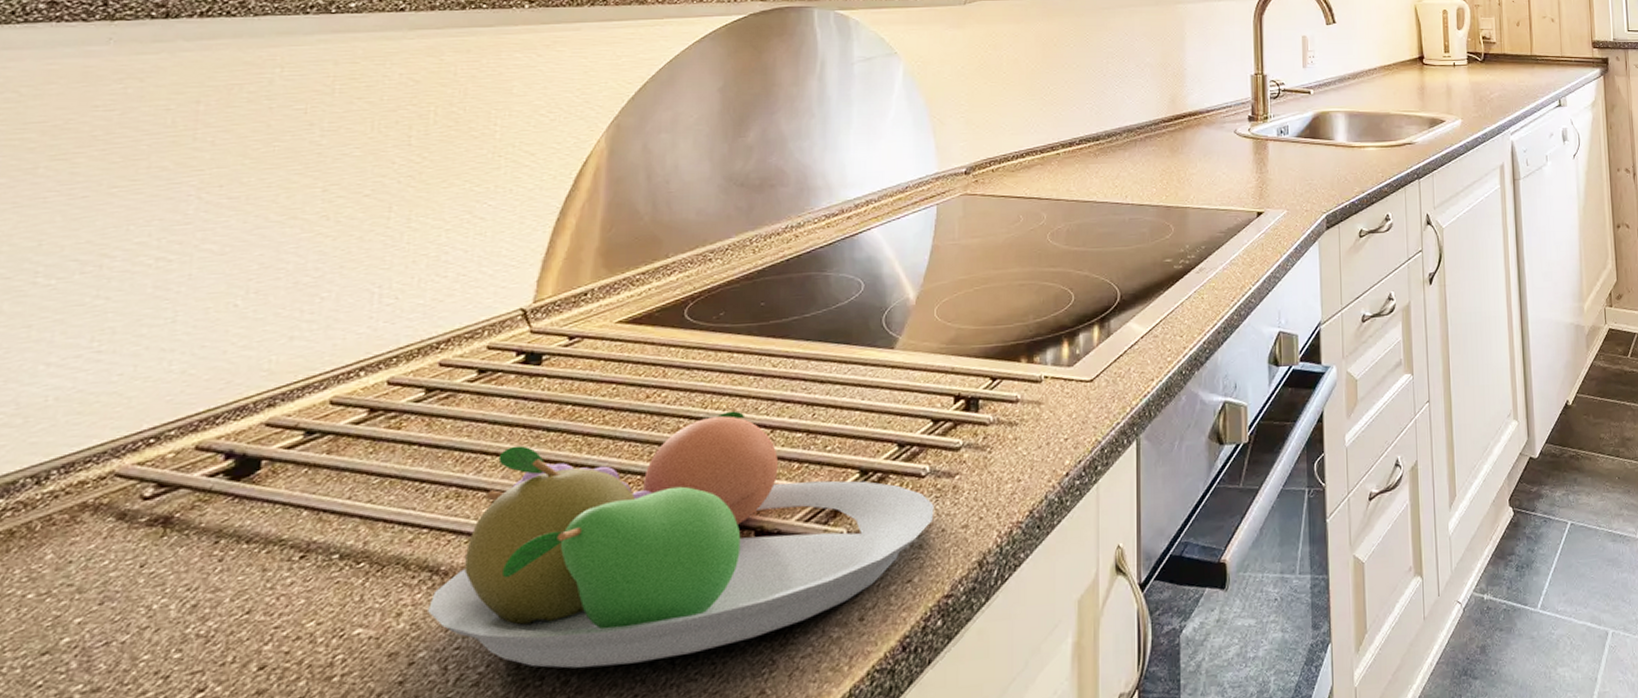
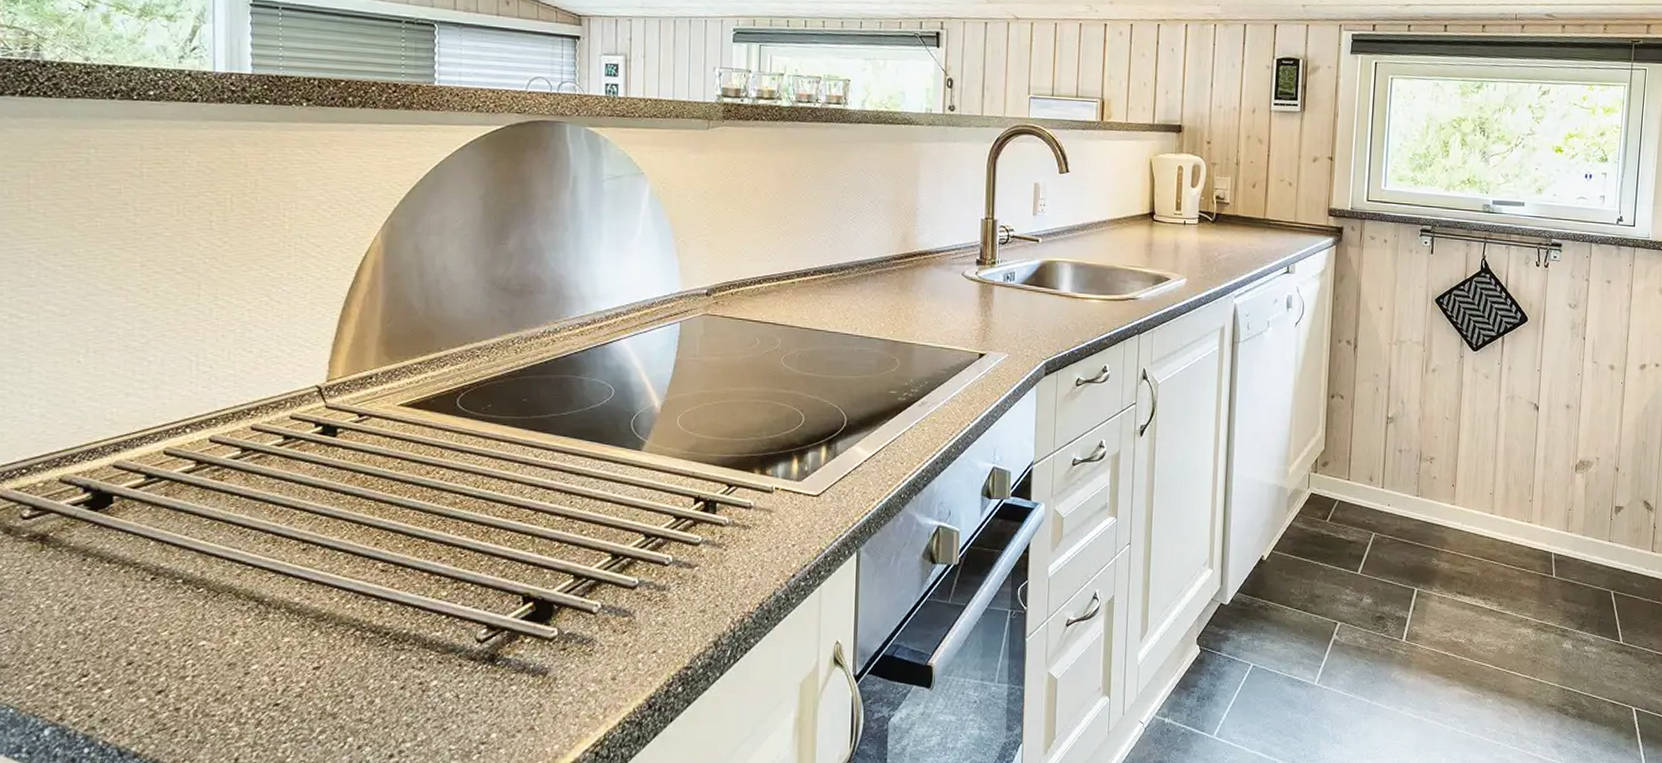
fruit bowl: present [428,411,934,669] -> none [257,492,676,693]

